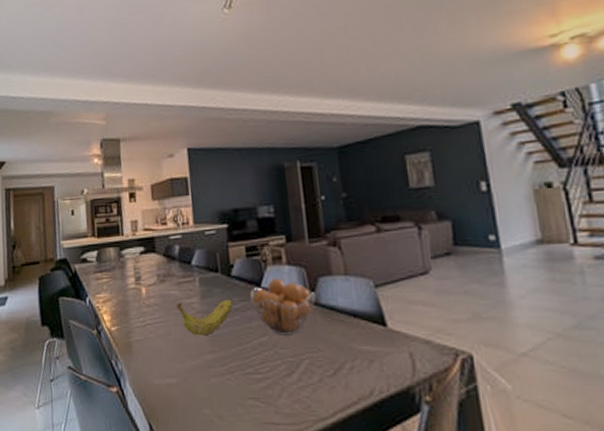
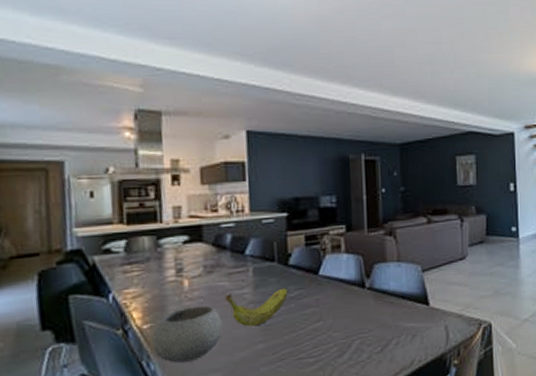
bowl: none [119,312,175,365] -> present [152,305,222,363]
fruit basket: present [250,278,315,336] -> none [307,266,370,320]

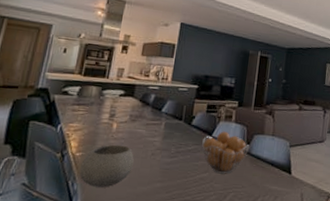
banana: present [224,288,288,327] -> none [140,139,187,168]
fruit basket: none [307,266,370,320] -> present [202,131,249,174]

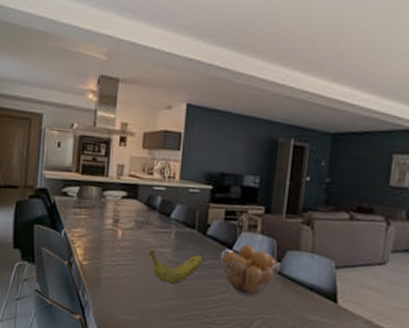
bowl: present [79,144,134,188] -> none [89,253,144,301]
banana: none [140,139,187,168] -> present [148,250,203,284]

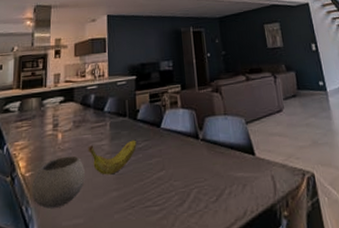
bowl: none [89,253,144,301] -> present [32,155,85,209]
fruit basket: present [220,244,280,297] -> none [152,120,203,169]

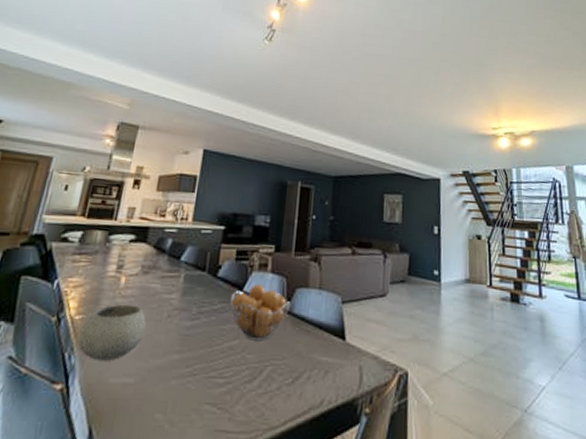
banana: present [88,139,137,175] -> none [153,297,212,334]
fruit basket: none [152,120,203,169] -> present [230,284,290,341]

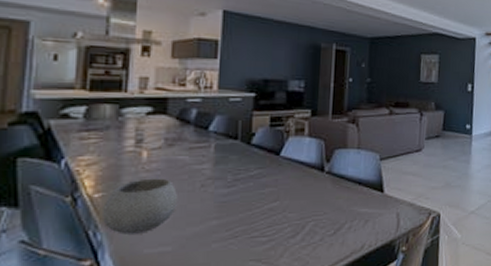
fruit basket: present [230,284,290,341] -> none [268,148,329,201]

